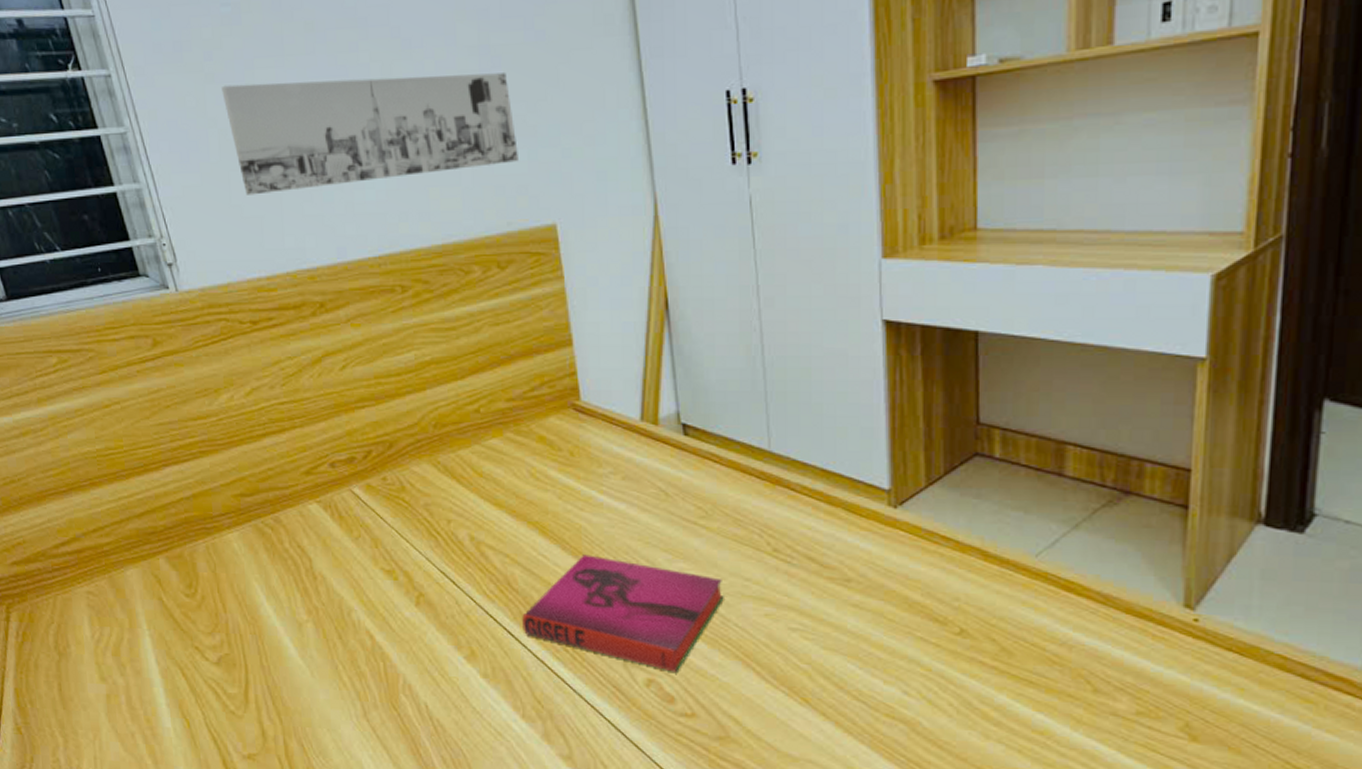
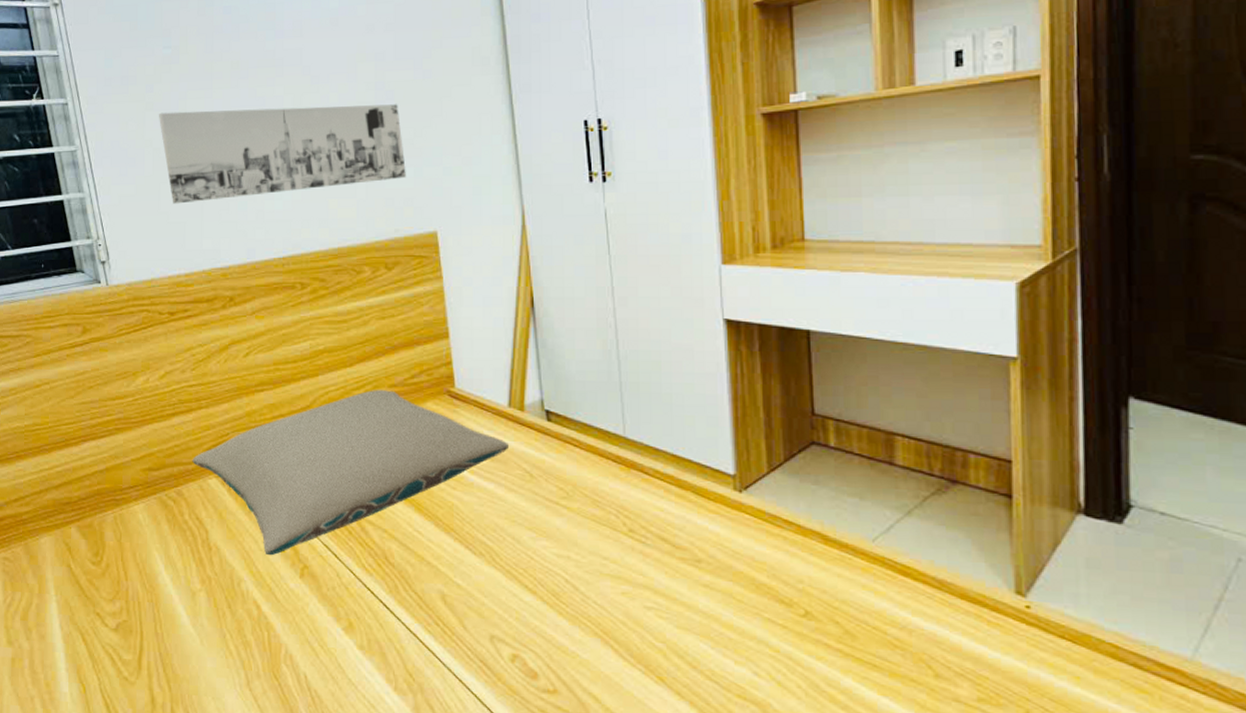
pillow: none [289,403,643,584] -> present [192,389,510,556]
hardback book: present [522,554,724,672] -> none [397,531,584,648]

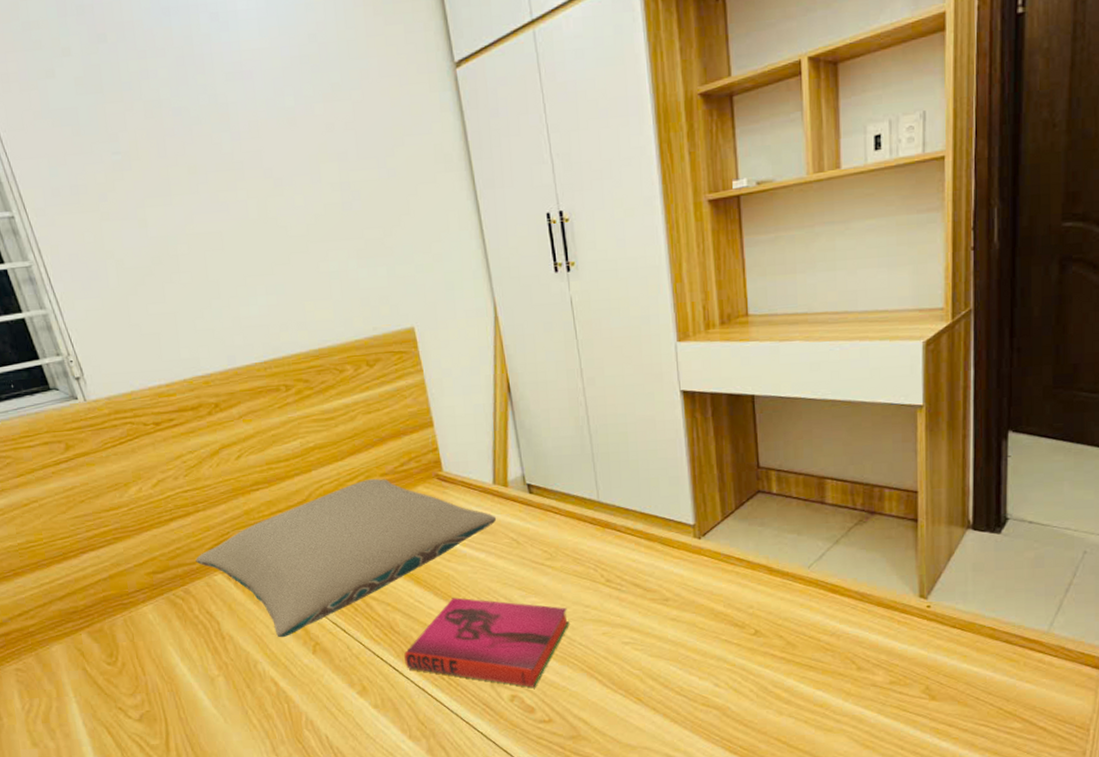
wall art: present [159,104,406,204] -> none [117,204,379,315]
hardback book: none [397,531,584,648] -> present [404,597,569,687]

